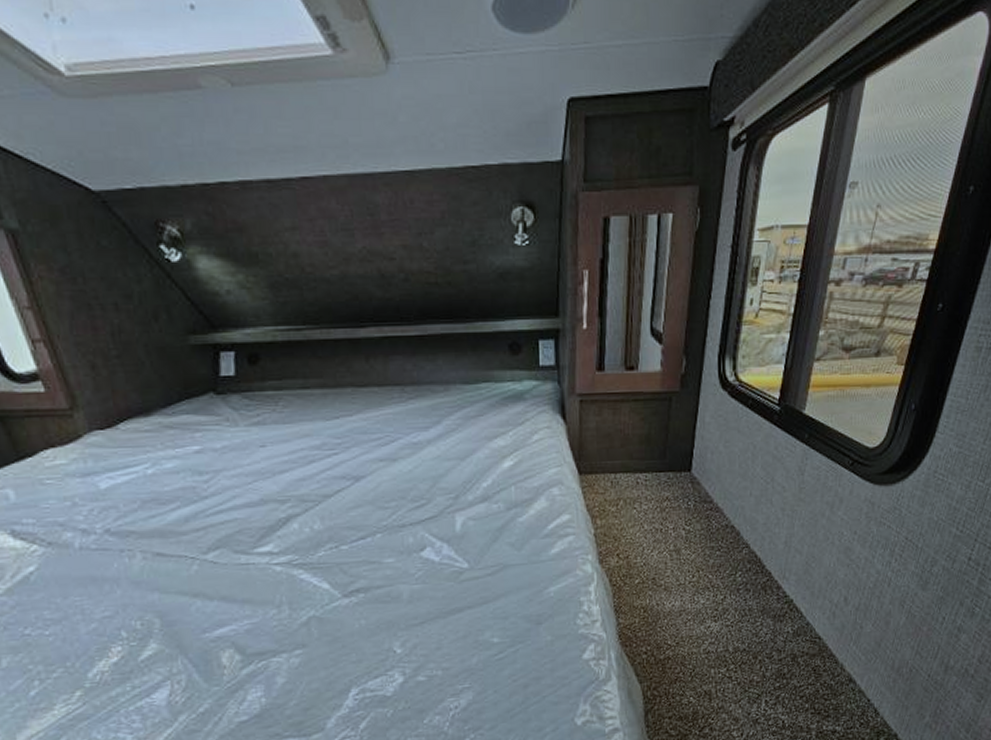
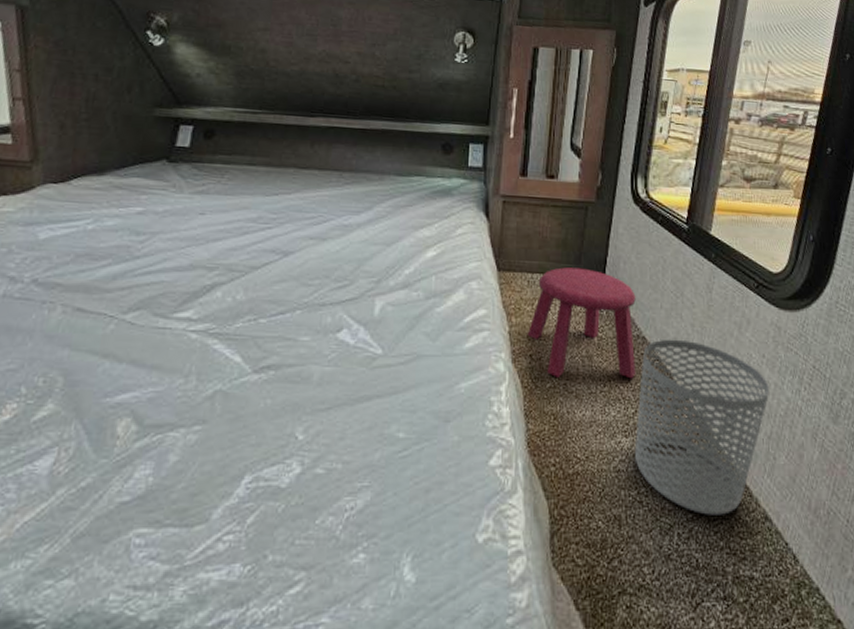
stool: none [613,463,725,573] -> present [527,267,636,379]
waste bin: none [723,524,860,683] -> present [634,339,770,515]

